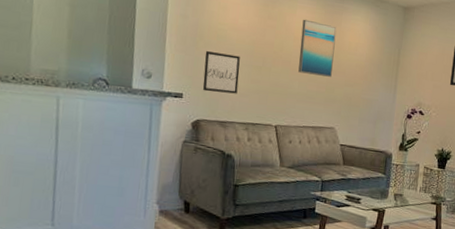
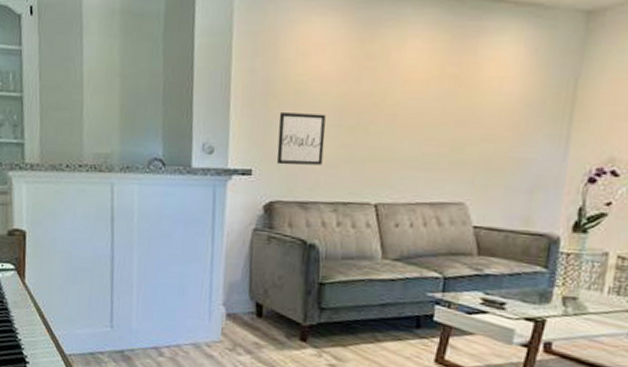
wall art: present [298,19,337,77] -> none [409,52,470,131]

